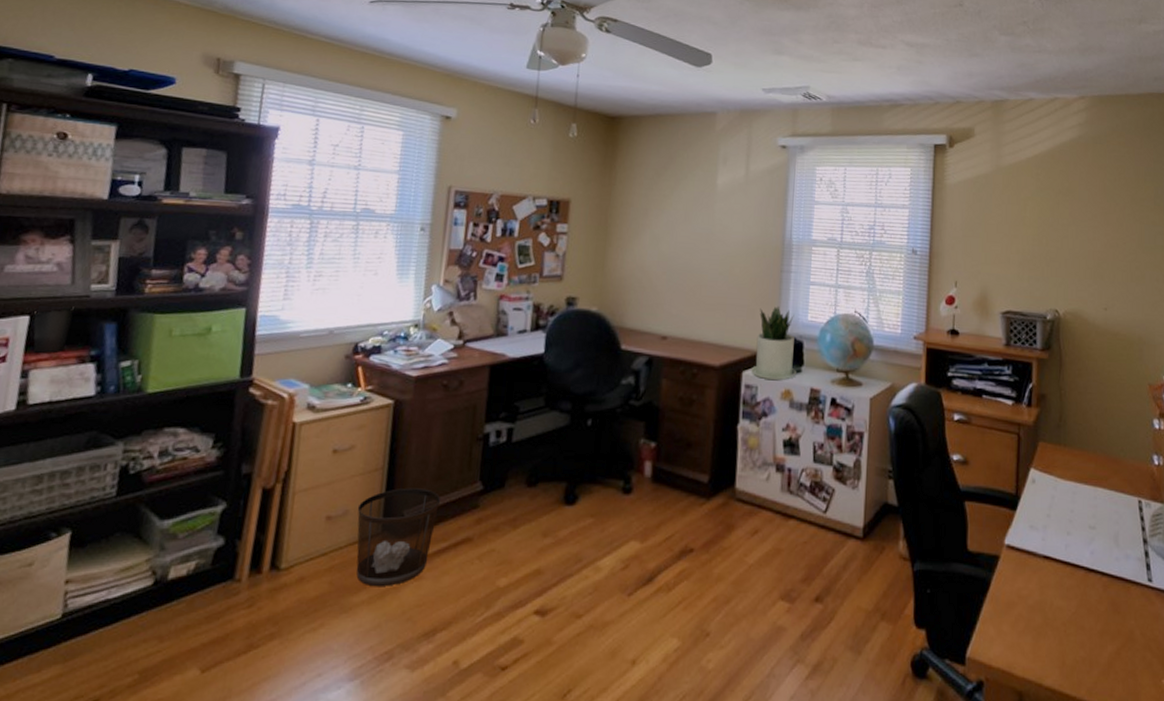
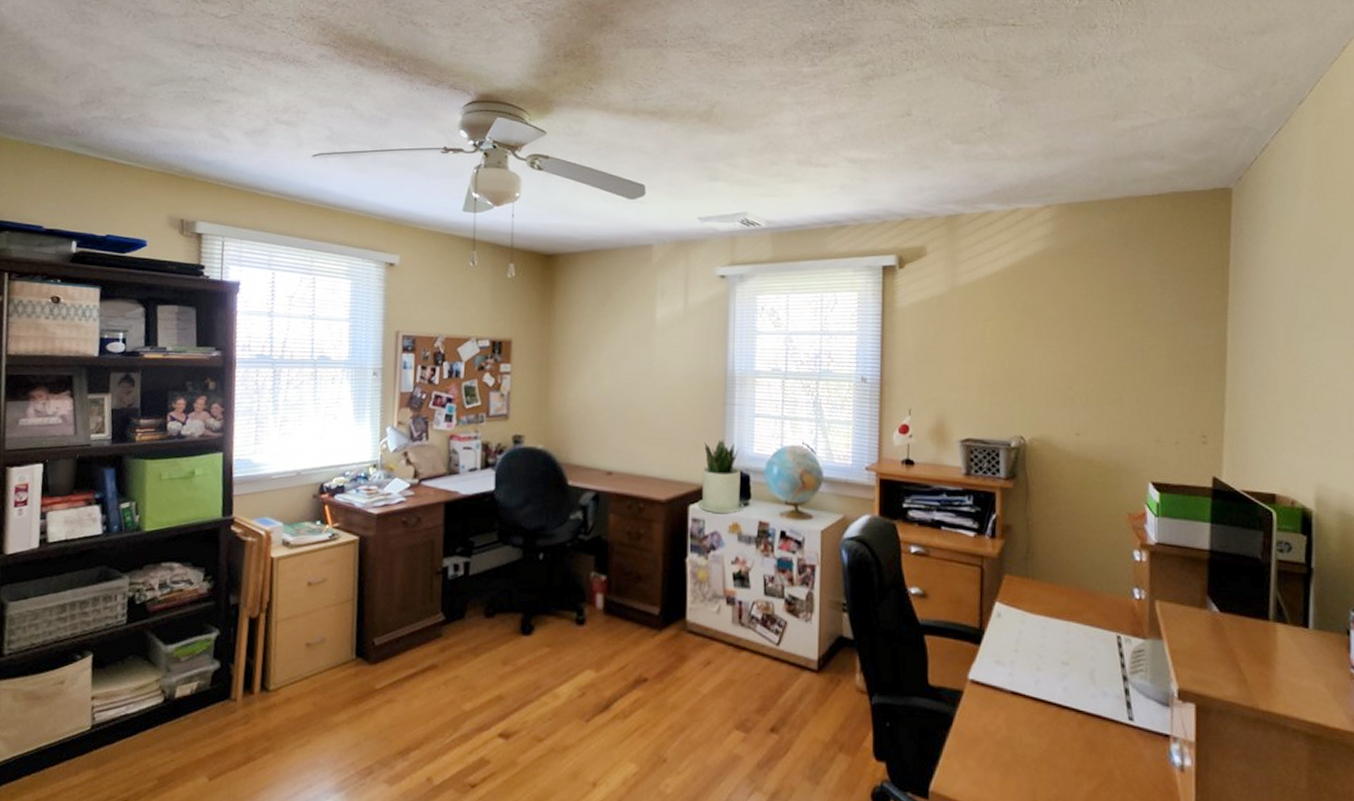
waste bin: present [356,488,441,586] -> none [333,618,407,708]

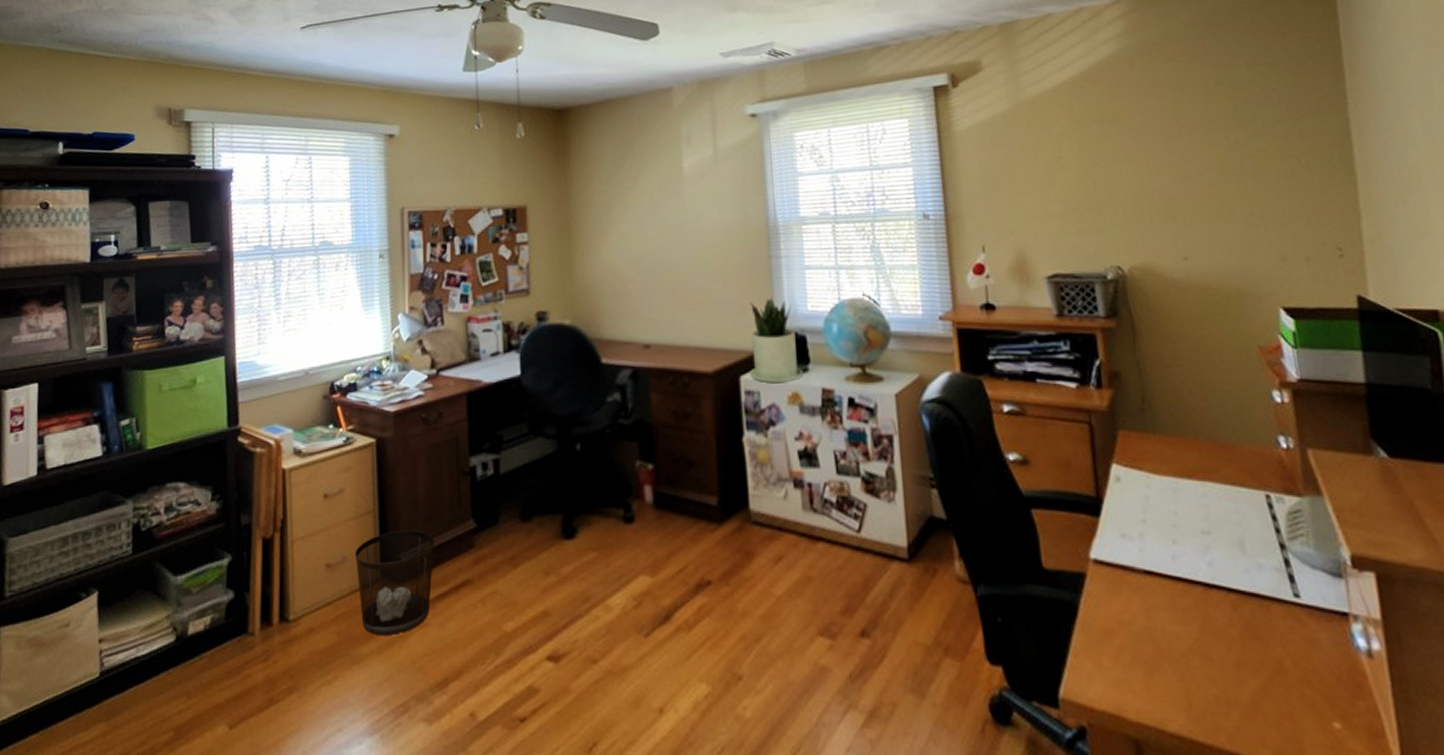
vase: present [46,454,78,497] -> none [41,370,74,418]
waste bin: none [333,618,407,708] -> present [354,529,436,635]

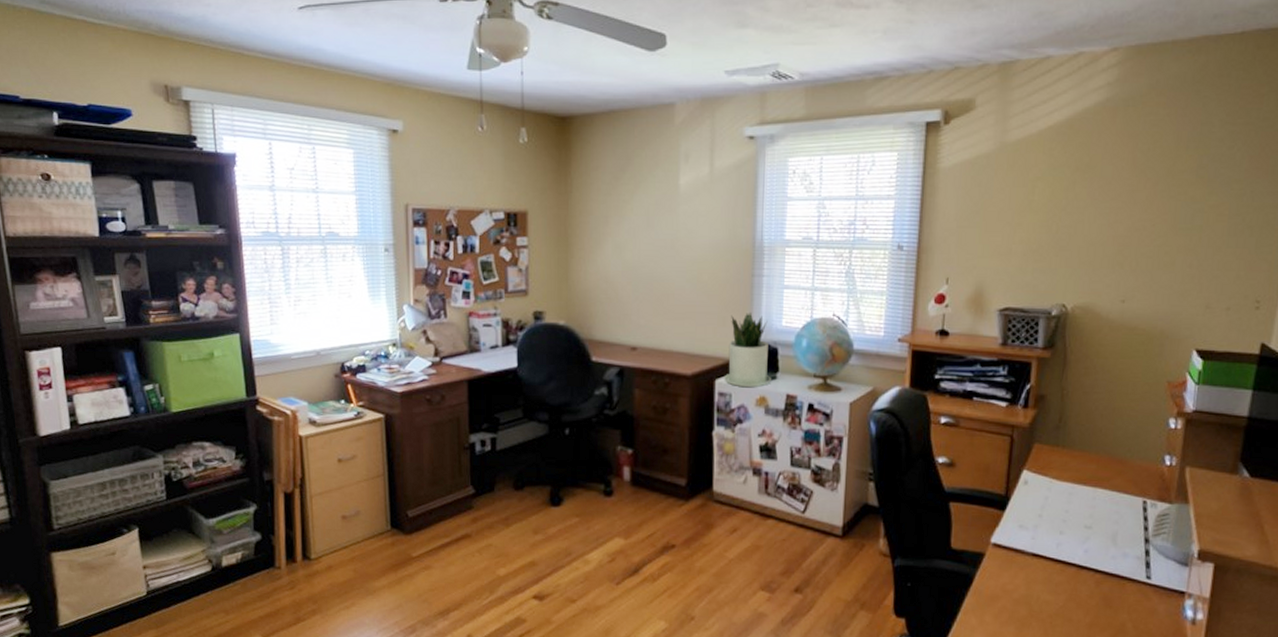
waste bin: present [354,529,436,635] -> none [367,491,439,574]

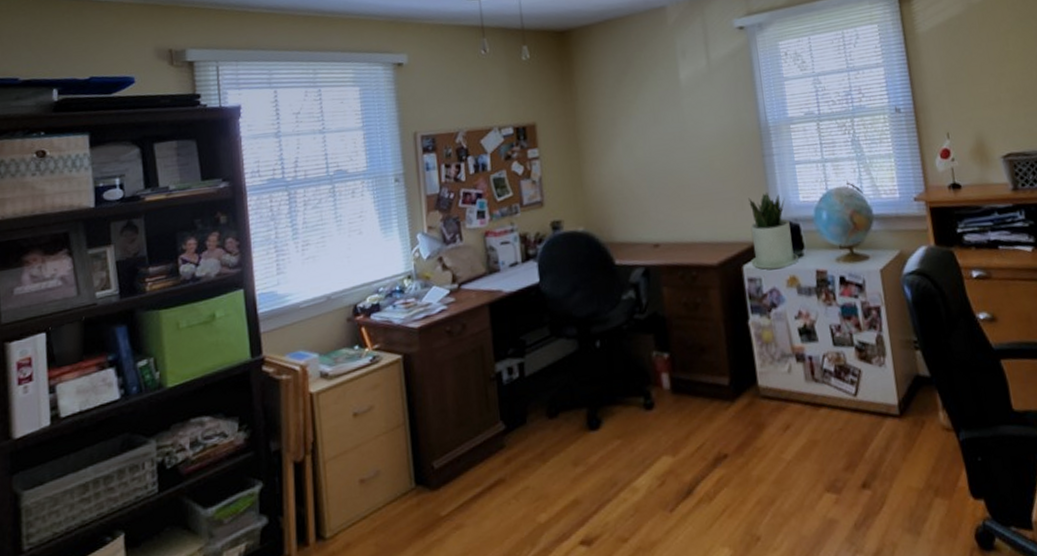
vase: none [64,338,97,380] -> present [49,316,85,367]

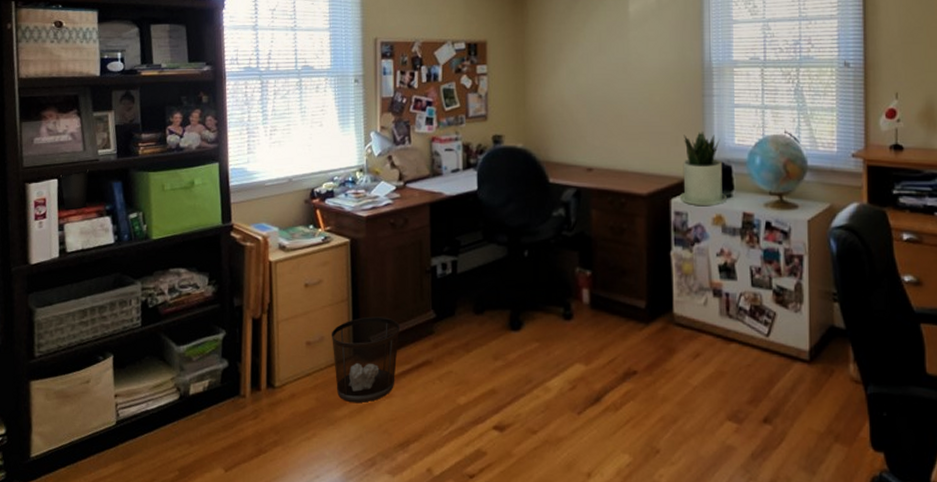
waste bin: none [387,437,467,542] -> present [331,316,401,403]

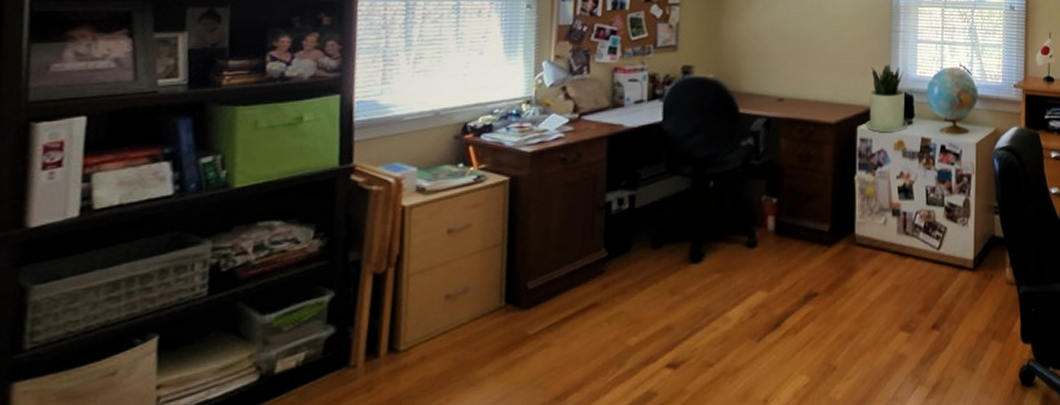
vase: present [60,169,88,210] -> none [91,104,140,155]
waste bin: present [331,316,401,403] -> none [478,260,565,358]

